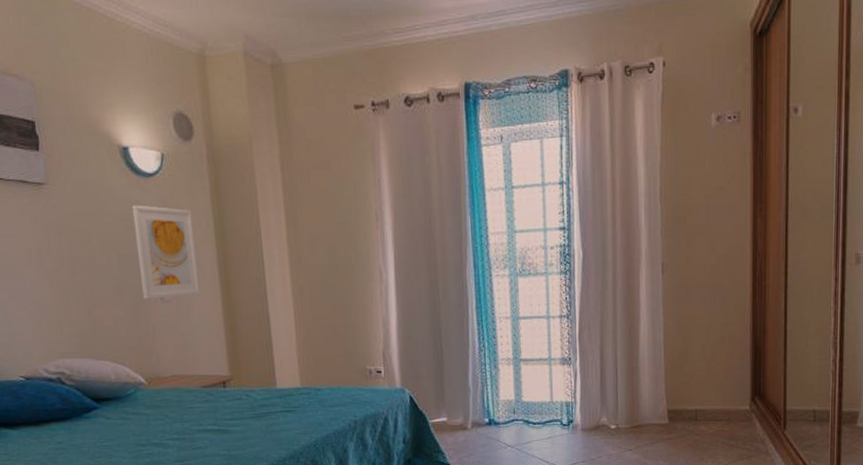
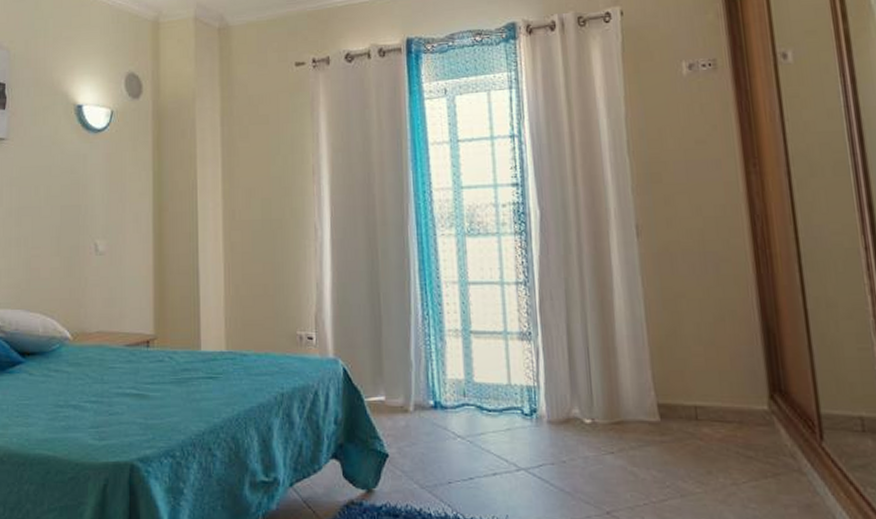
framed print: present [131,205,201,299] -> none [78,159,134,251]

